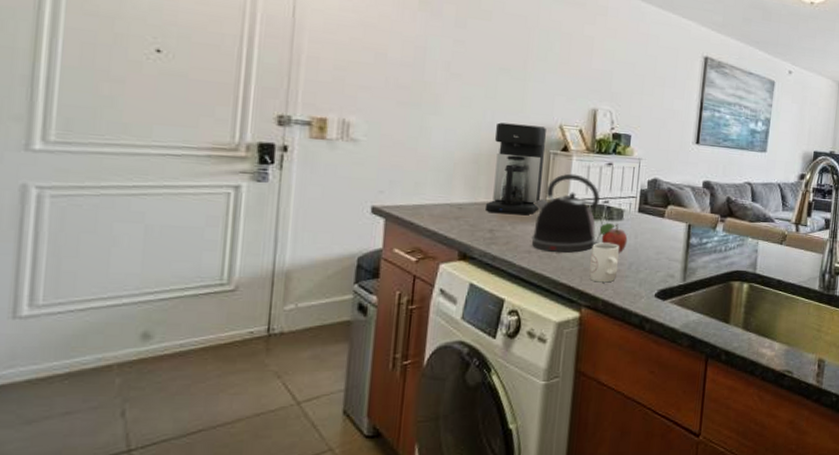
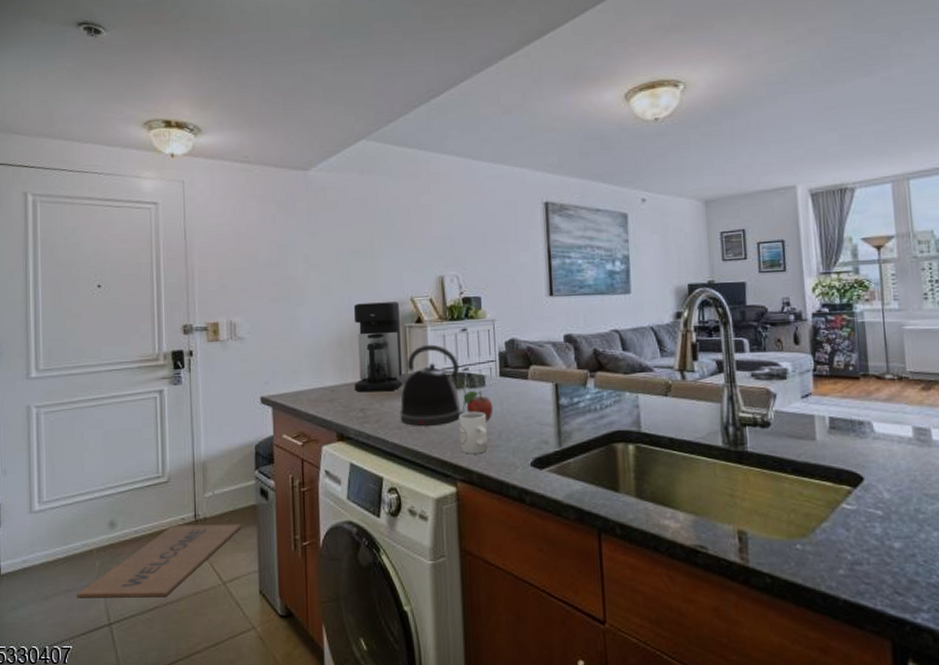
doormat: none [80,339,330,422] -> present [77,524,242,598]

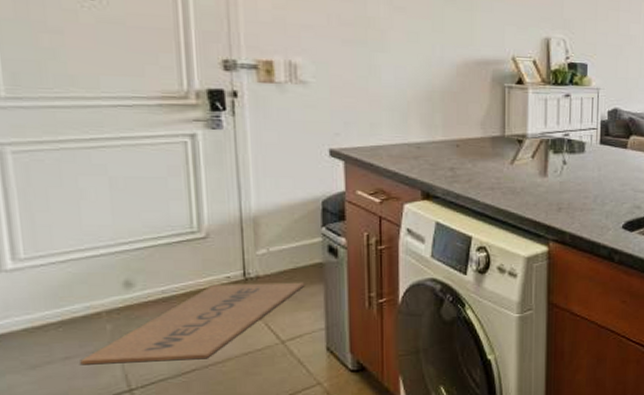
coffee maker: present [354,302,404,393] -> none [444,57,500,152]
kettle: present [397,344,464,427] -> none [492,107,561,189]
mug: present [458,411,488,454] -> none [554,176,584,216]
fruit: present [463,391,494,422] -> none [561,157,591,187]

